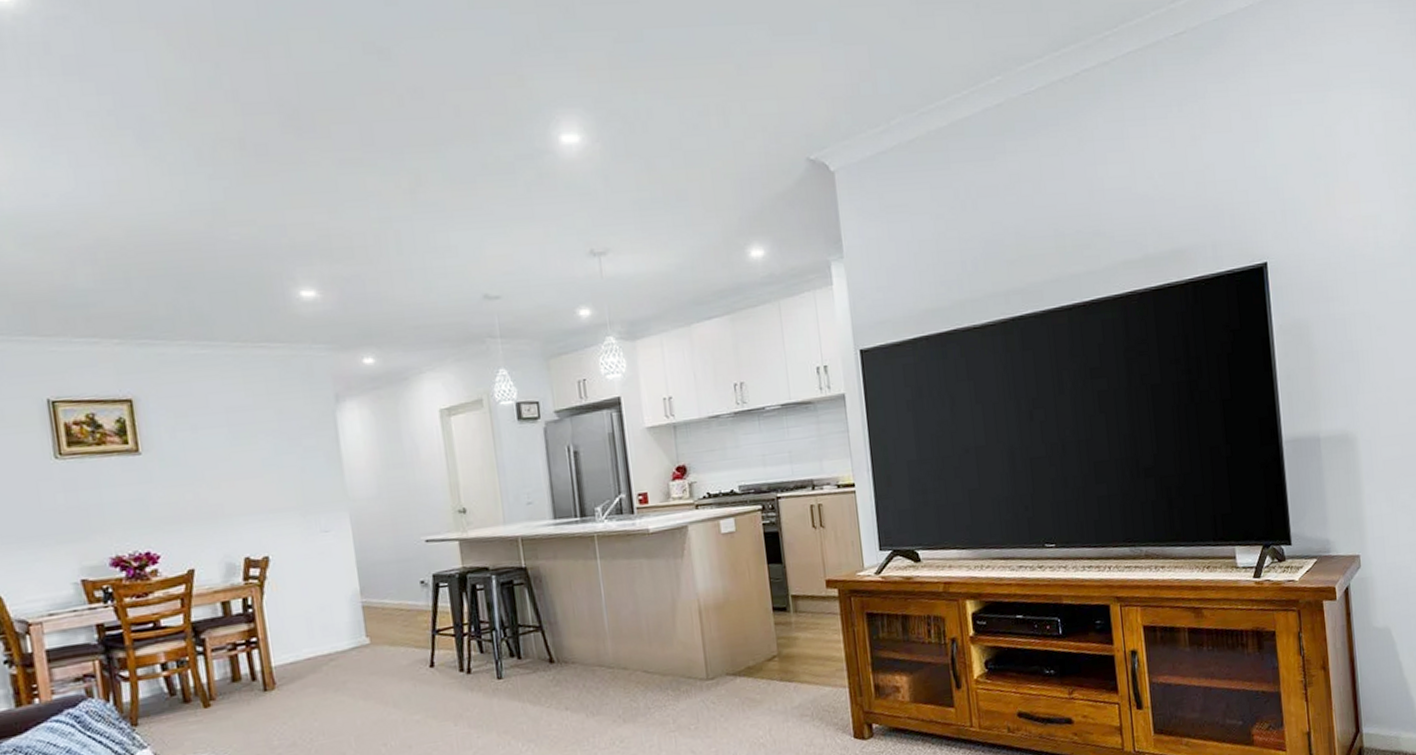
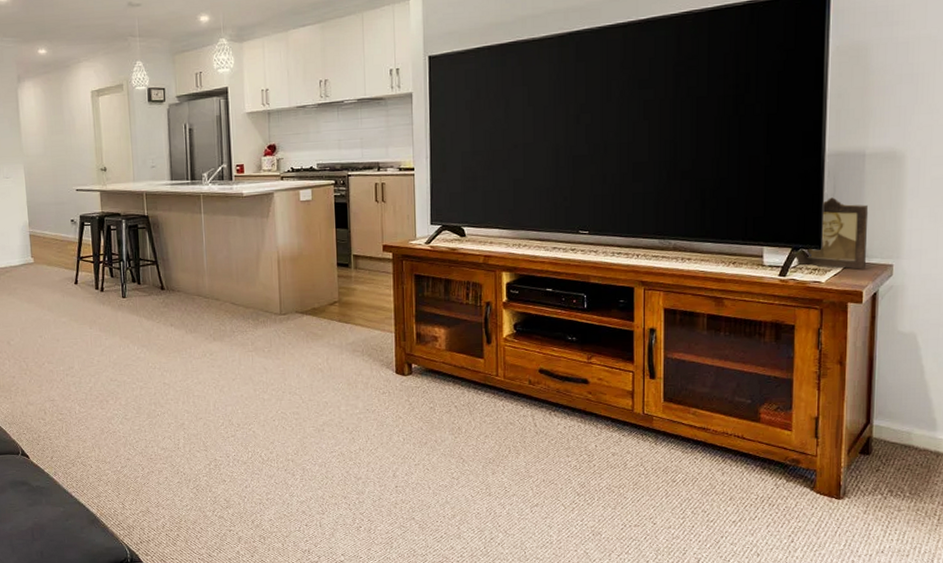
photo frame: none [1268,487,1335,564] -> present [797,197,869,270]

